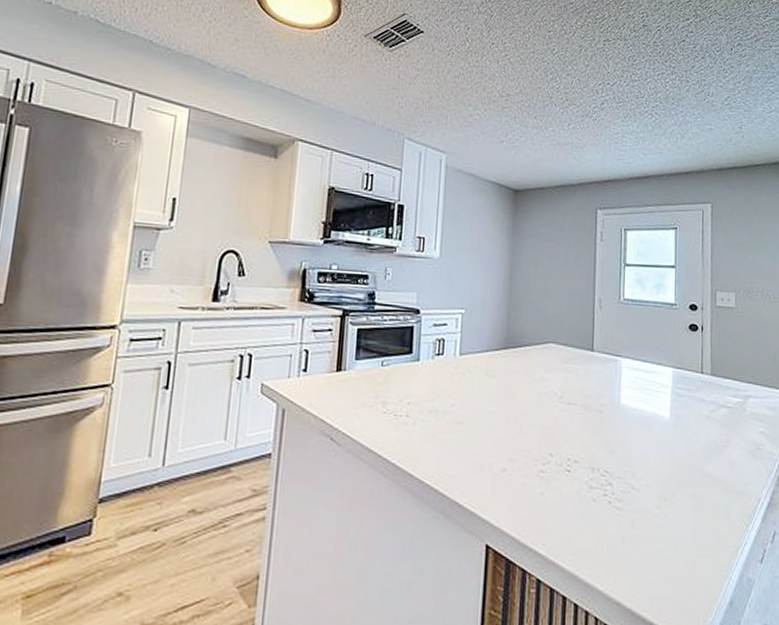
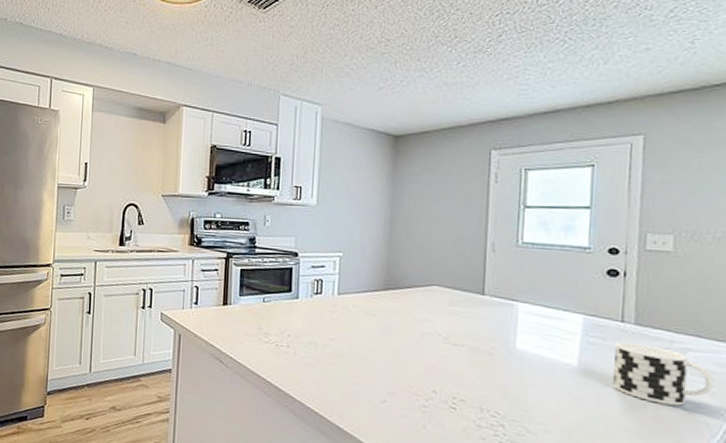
cup: none [697,393,767,449] -> present [613,342,713,406]

